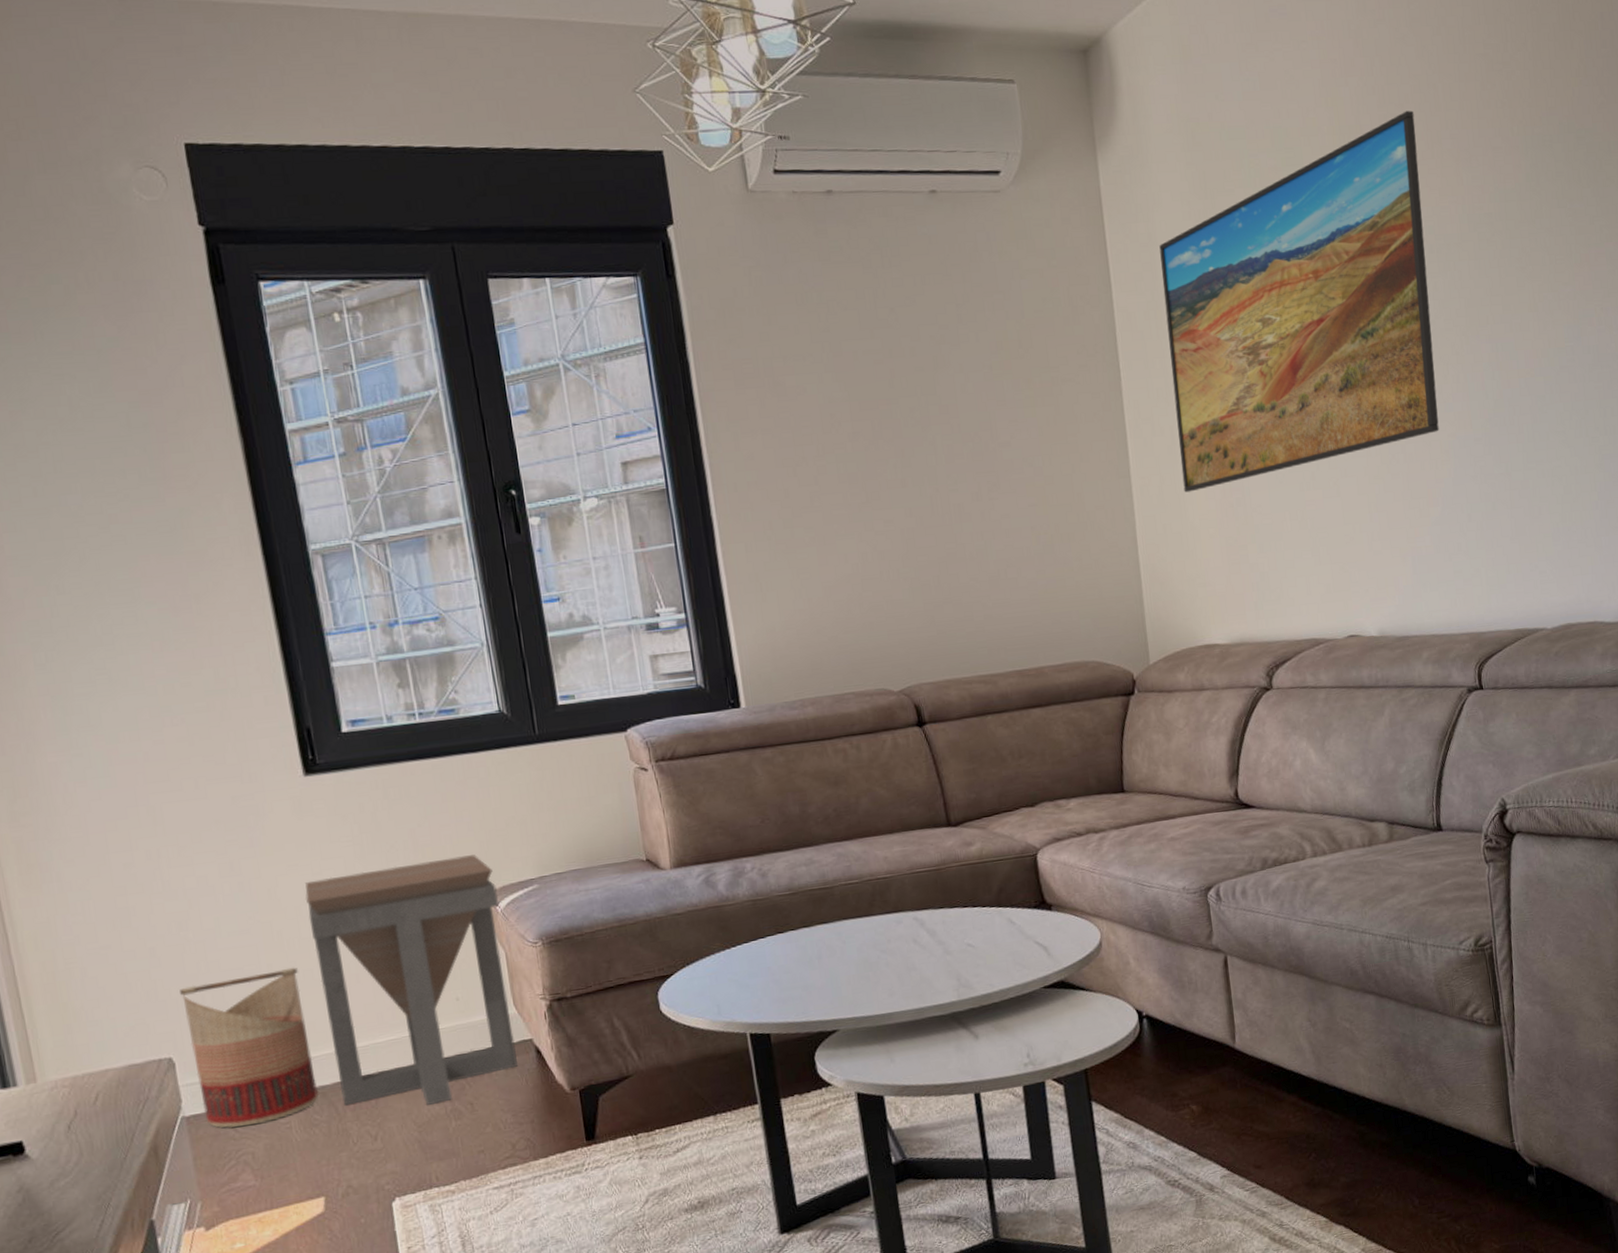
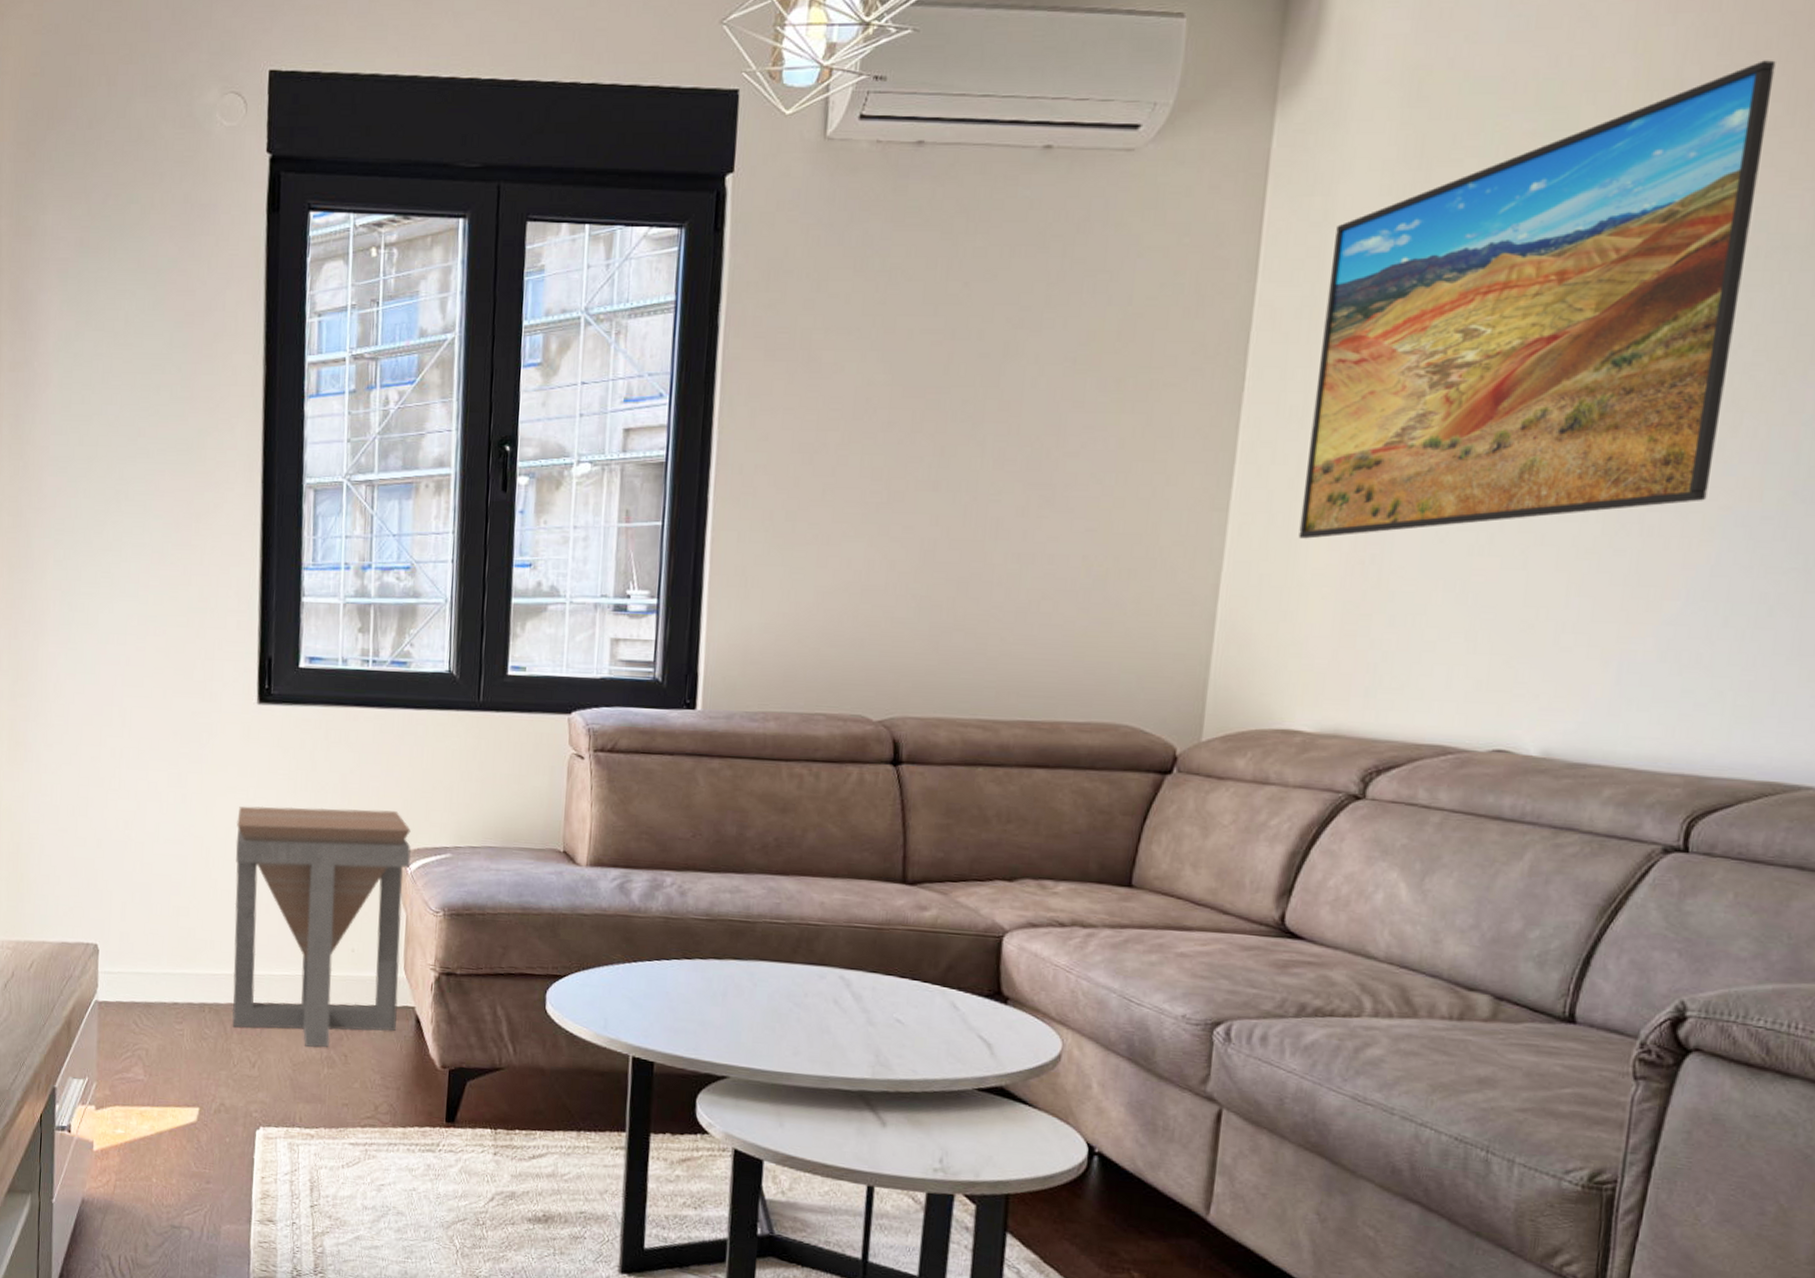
basket: present [180,967,319,1129] -> none [114,882,218,1024]

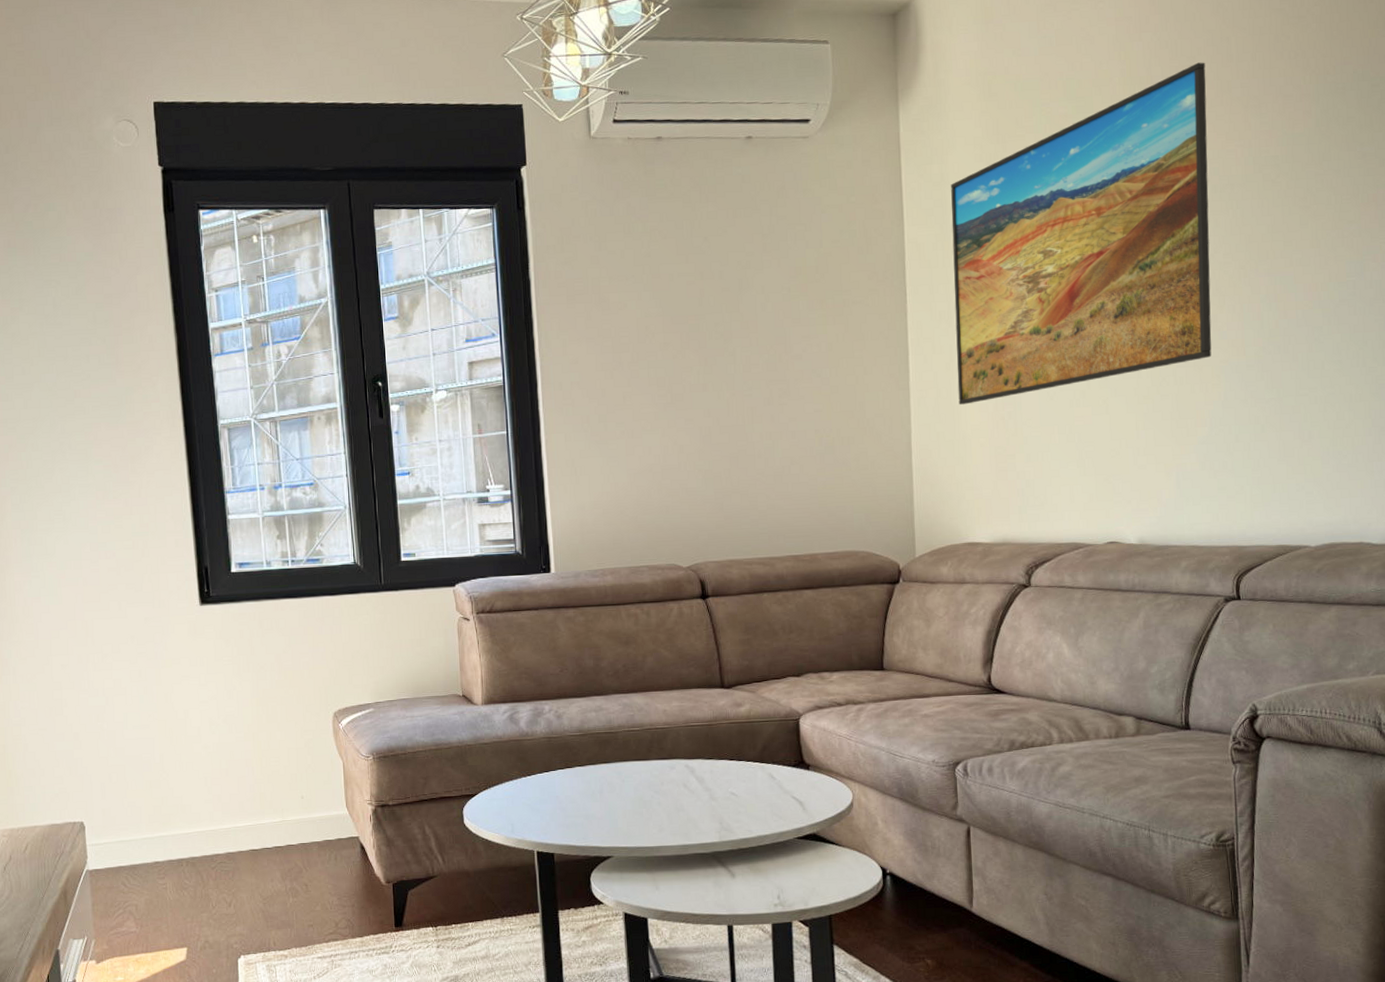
side table: present [232,806,412,1048] -> none [193,680,345,883]

